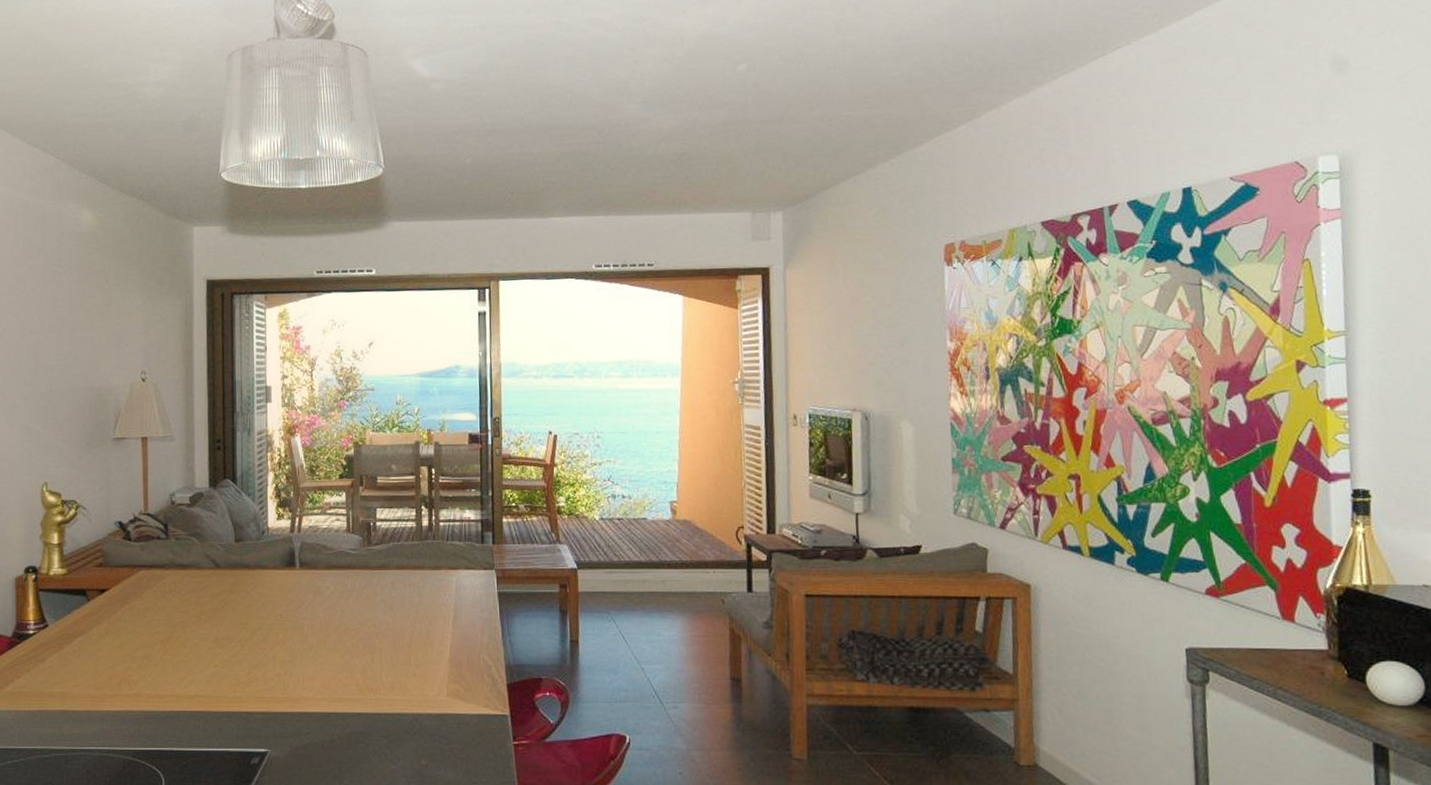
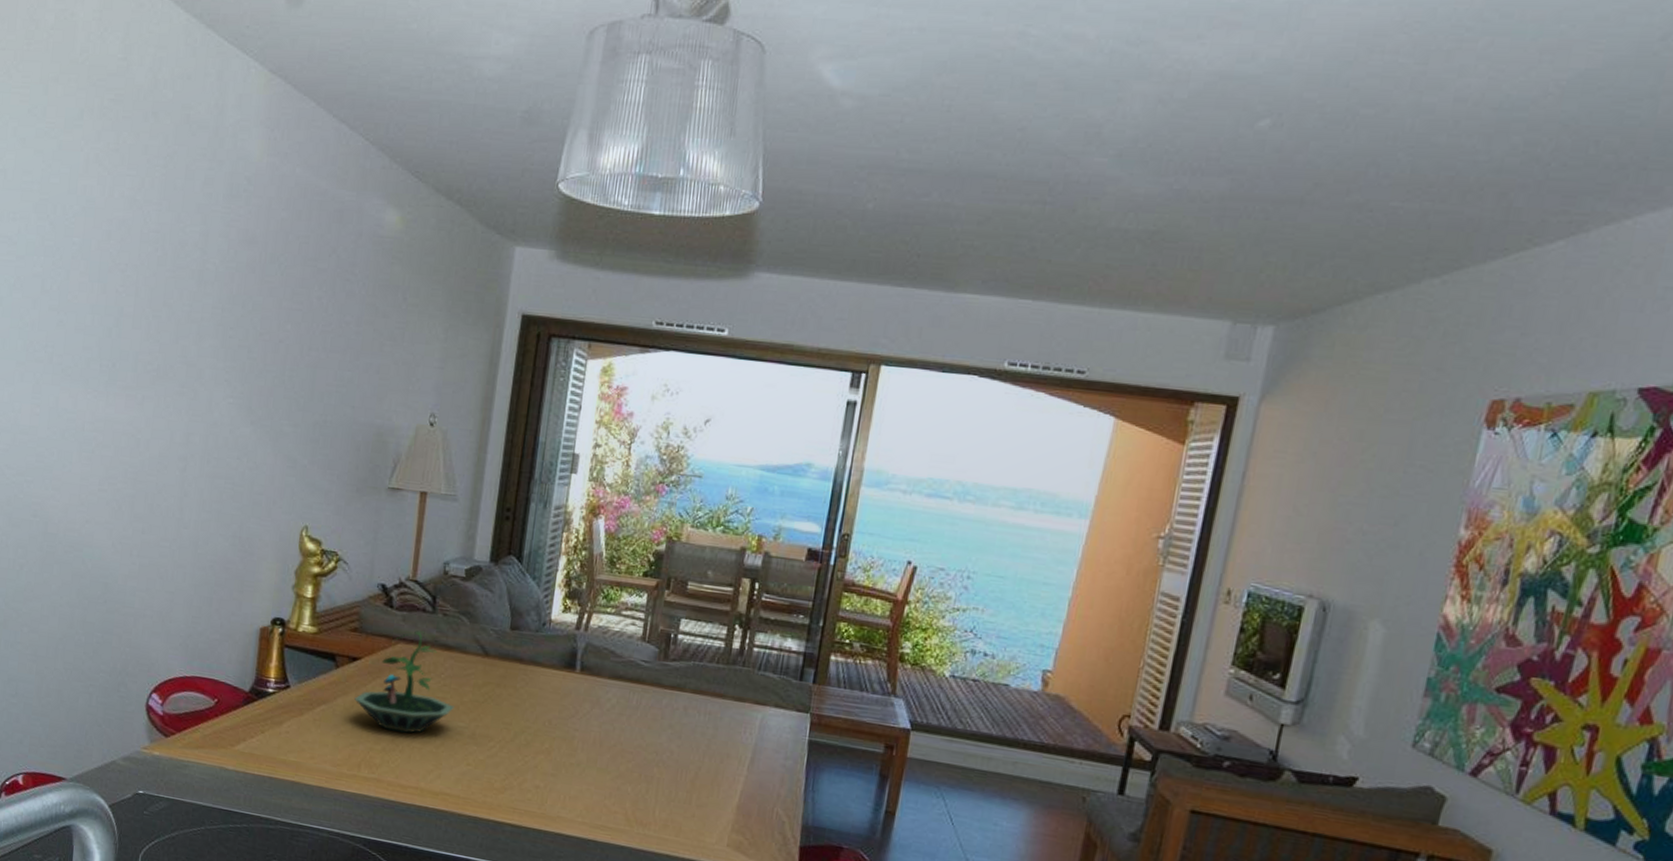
terrarium: none [107,556,196,648] -> present [354,630,454,733]

